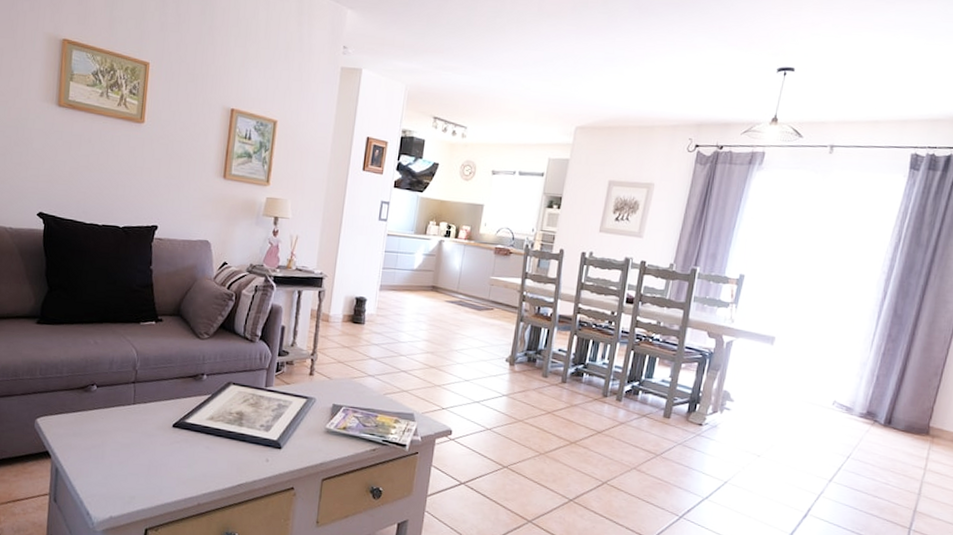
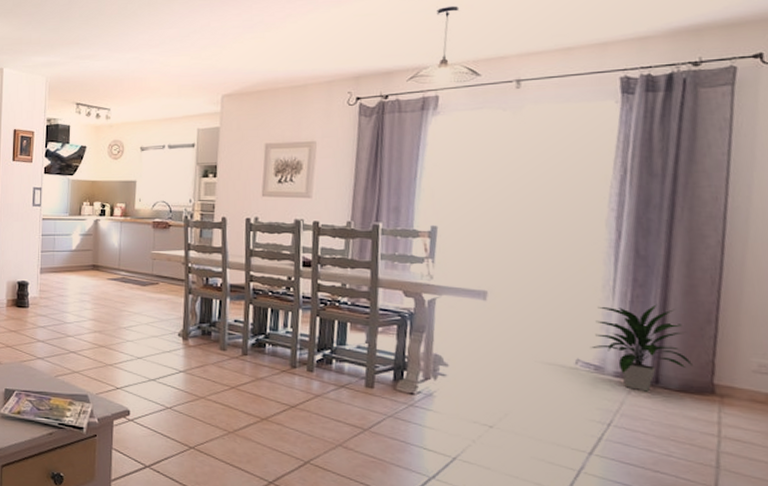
indoor plant: none [846,357,918,431] -> present [590,304,693,392]

